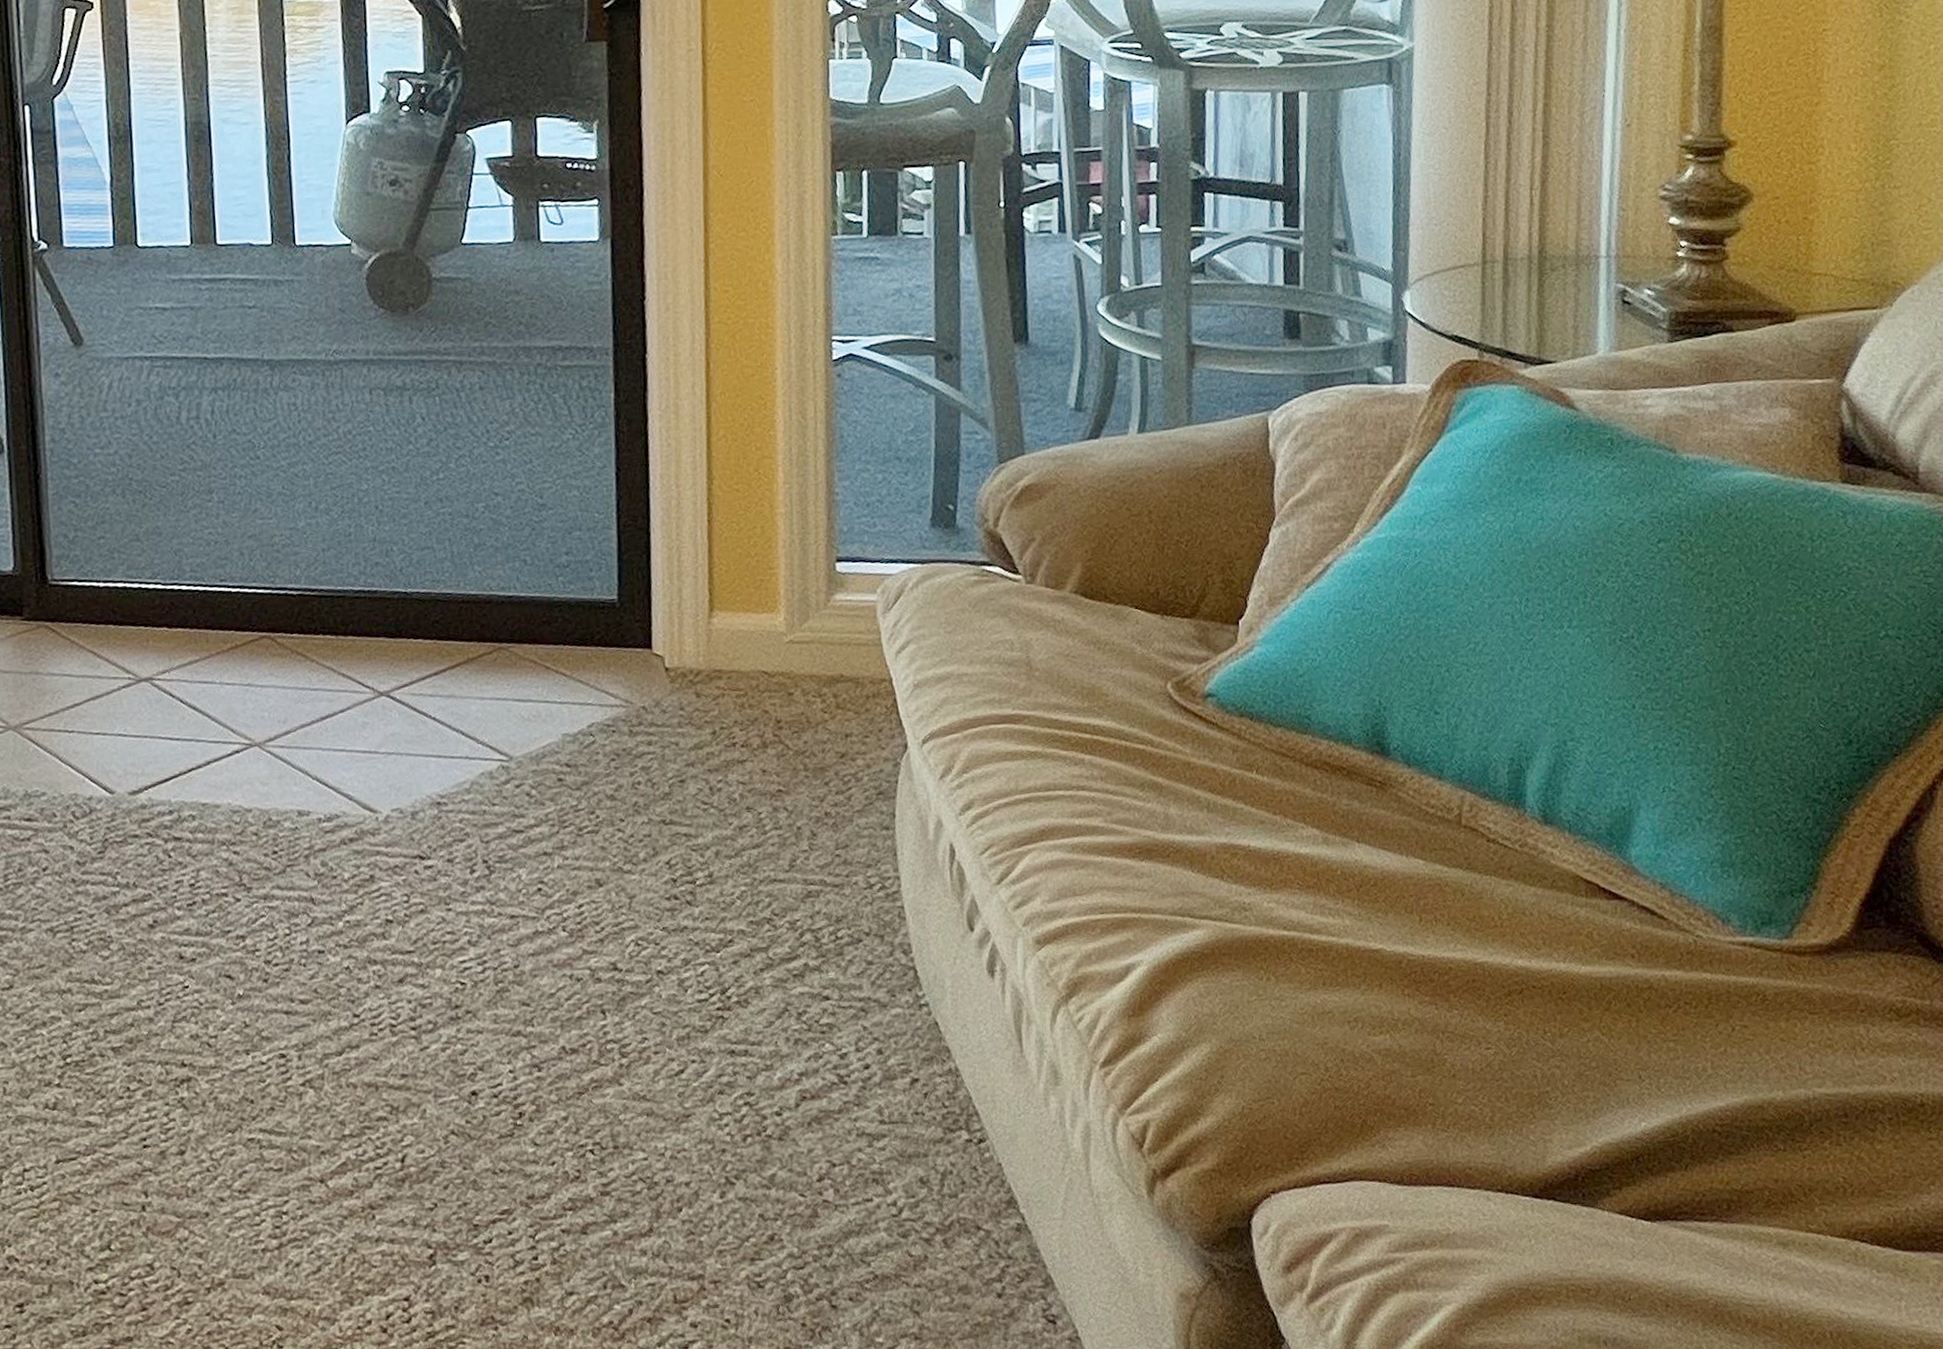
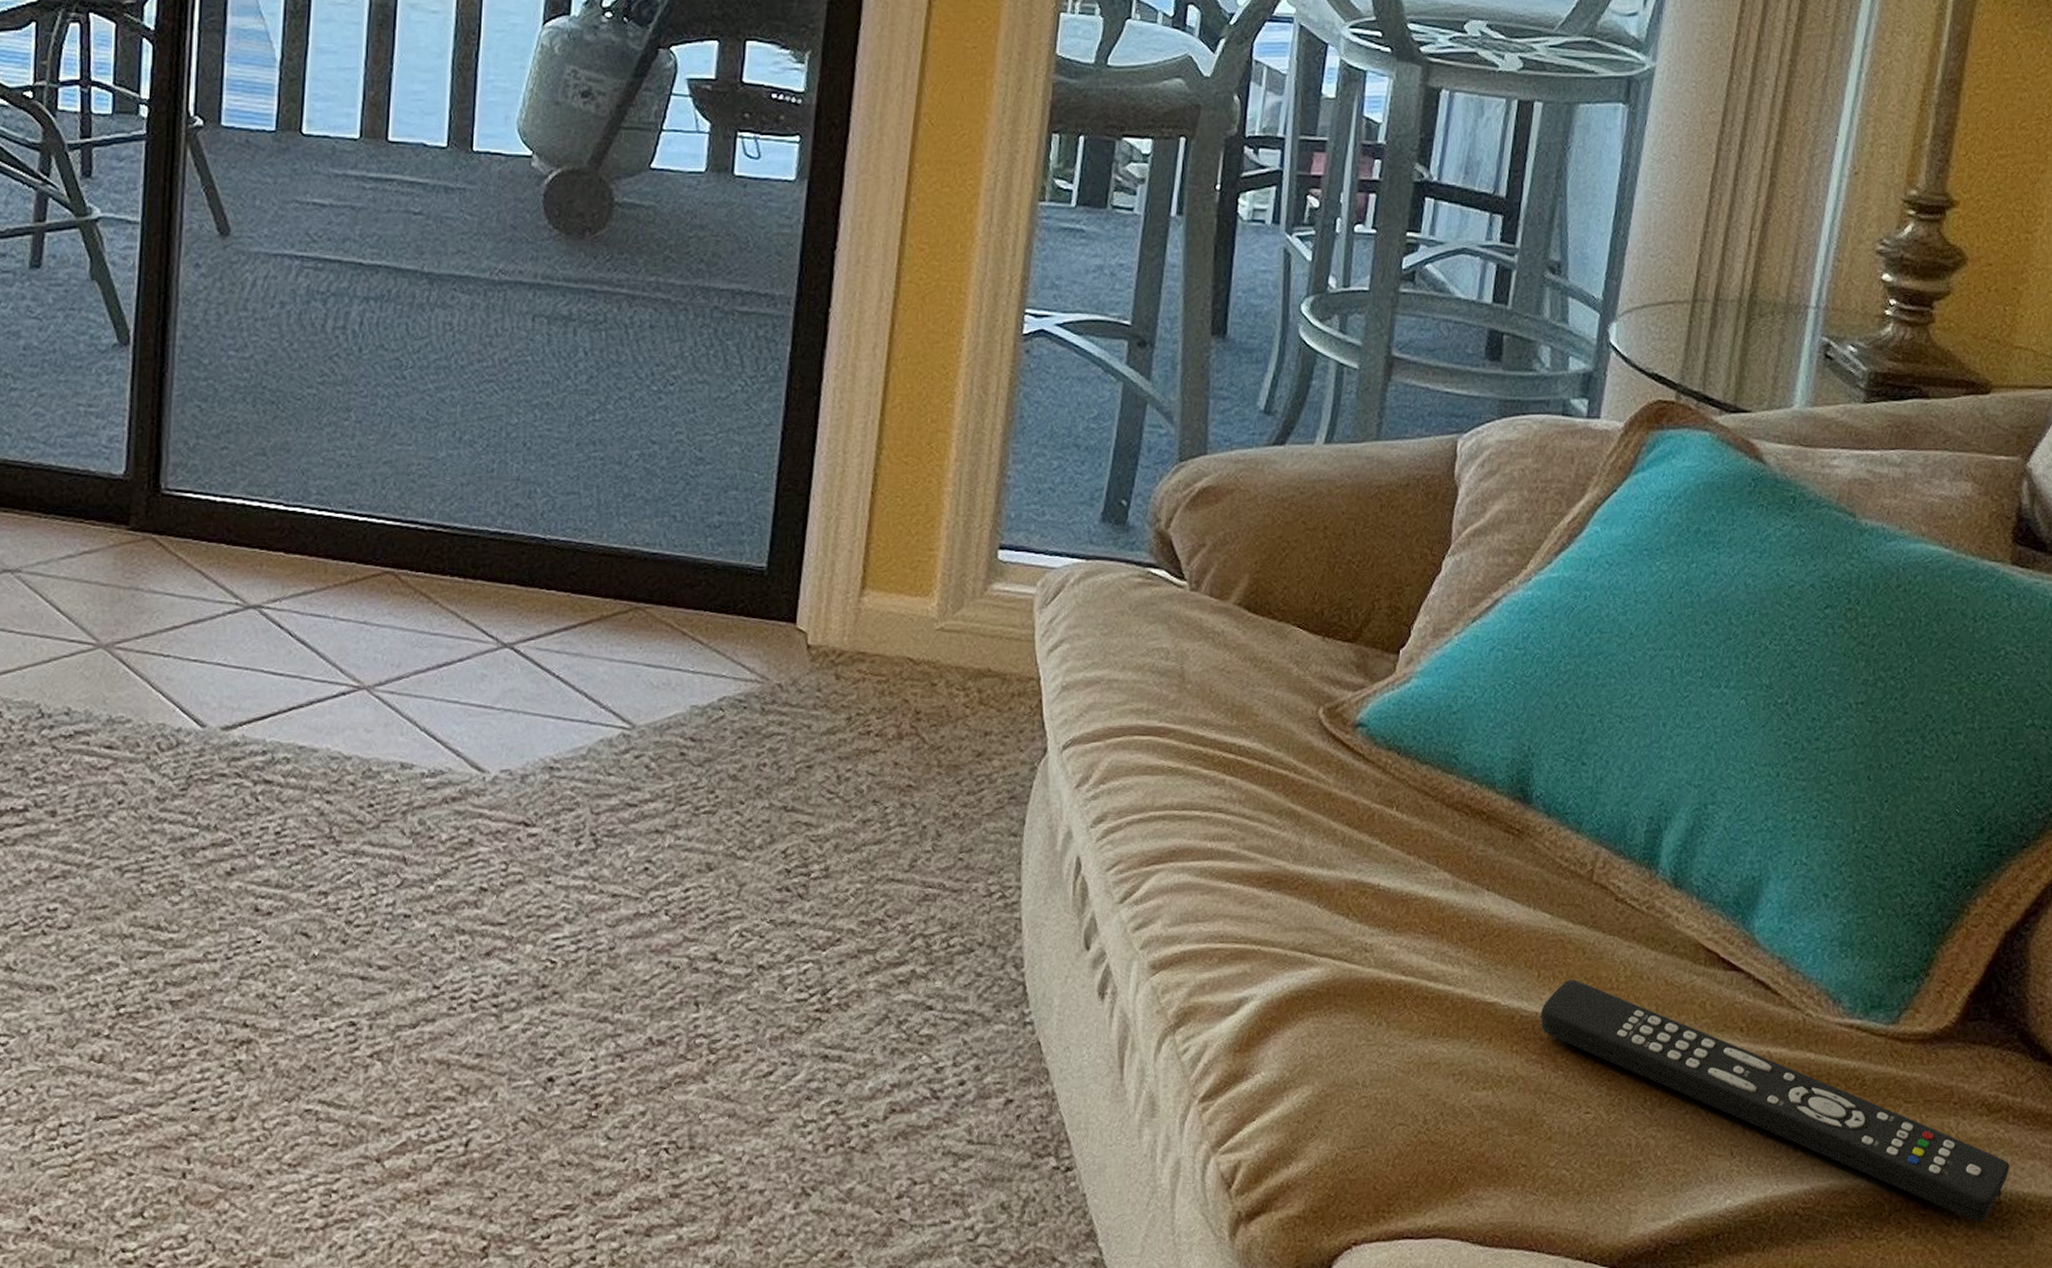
remote control: none [1427,921,1928,1126] -> present [1539,980,2010,1223]

